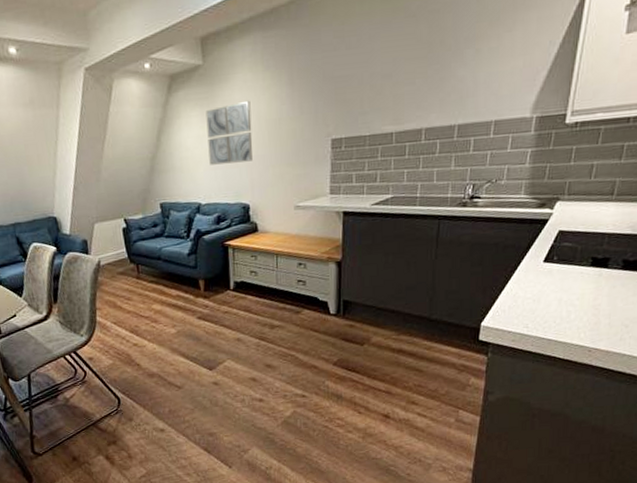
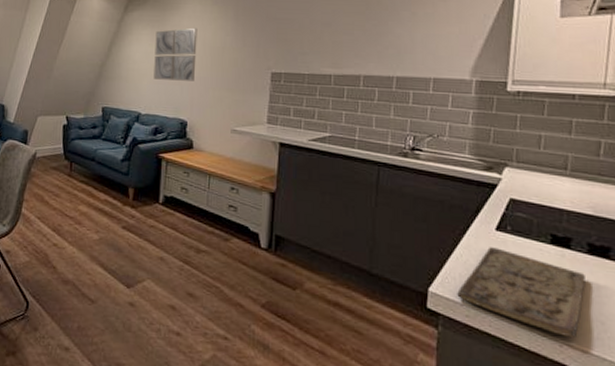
cutting board: none [506,277,617,343] -> present [457,247,585,339]

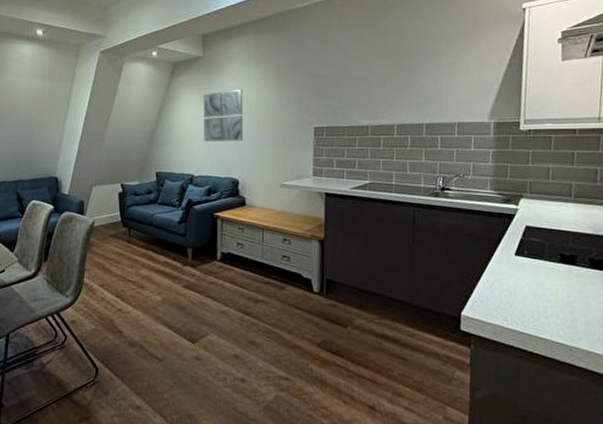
cutting board: present [457,247,585,339] -> none [485,270,589,342]

